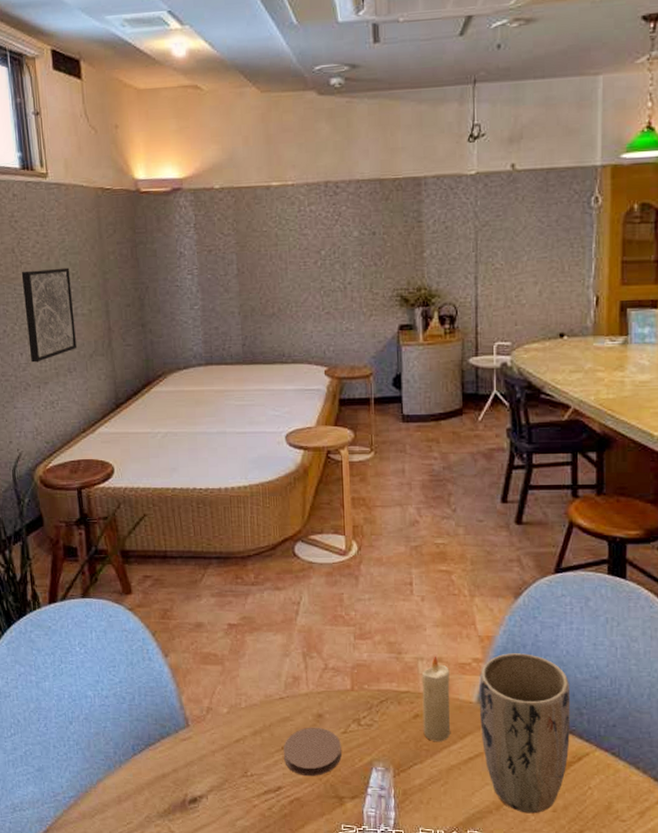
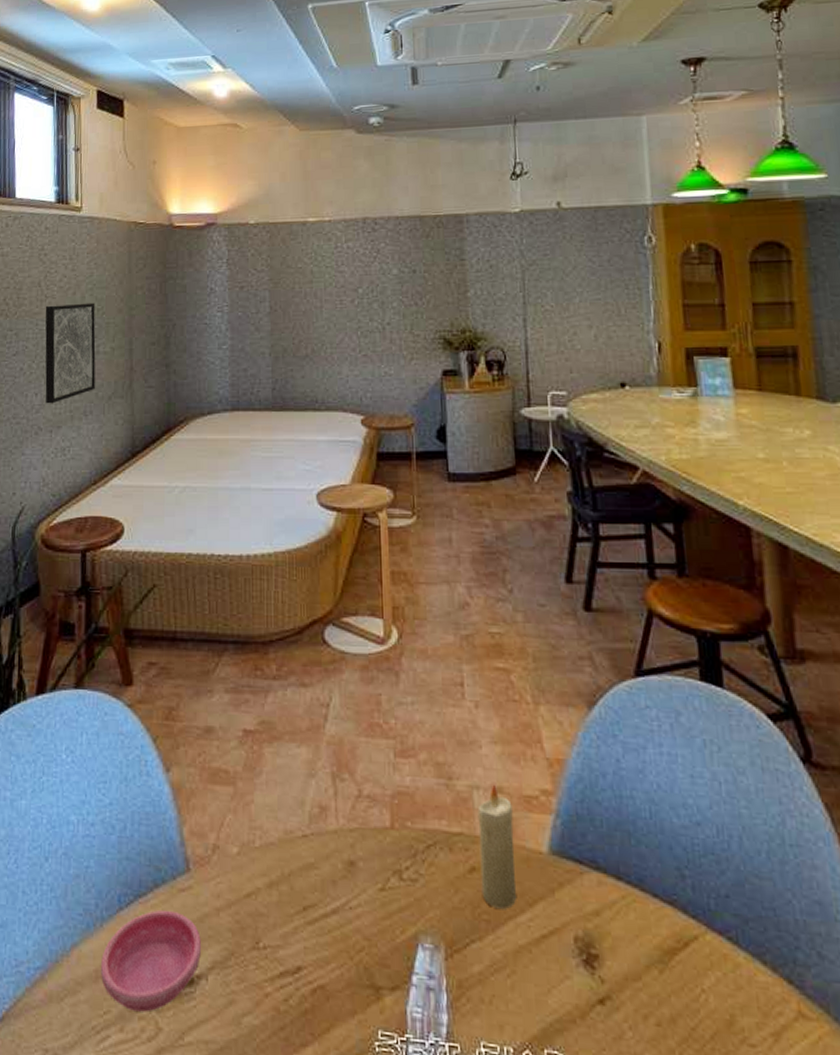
saucer: none [121,753,201,822] -> present [100,910,201,1012]
coaster: present [283,727,342,777] -> none [305,879,379,954]
plant pot: present [480,653,571,814] -> none [550,784,672,1028]

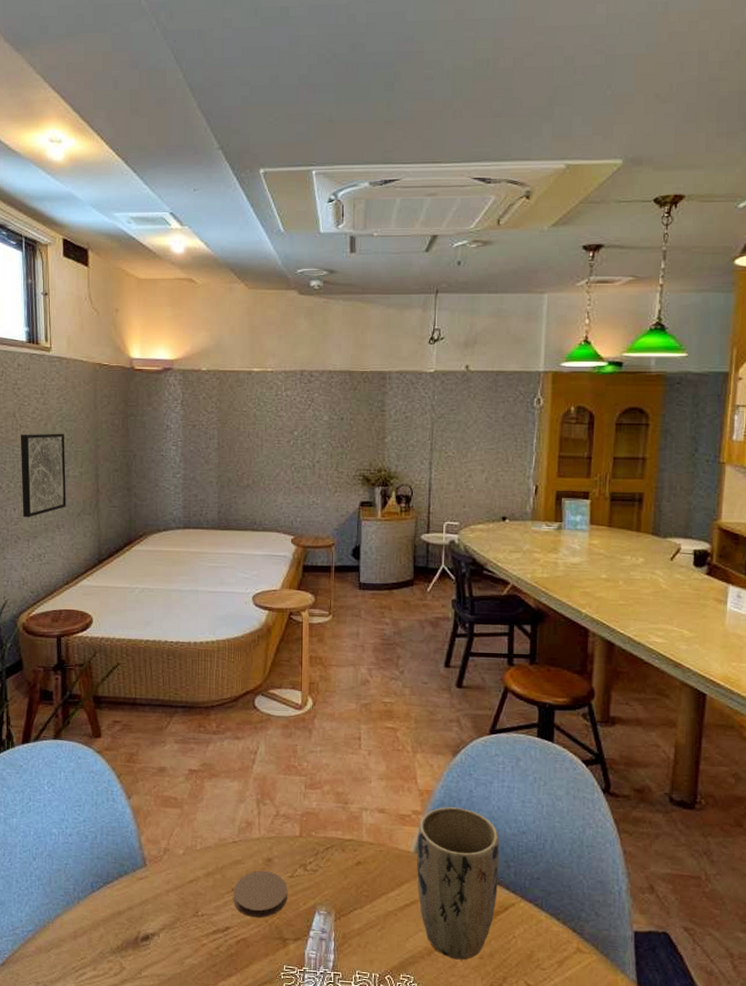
saucer: present [100,910,201,1012] -> none [78,892,154,958]
coaster: none [305,879,379,954] -> present [233,870,288,918]
candle: present [477,785,516,909] -> none [364,808,391,888]
plant pot: none [550,784,672,1028] -> present [417,807,500,960]

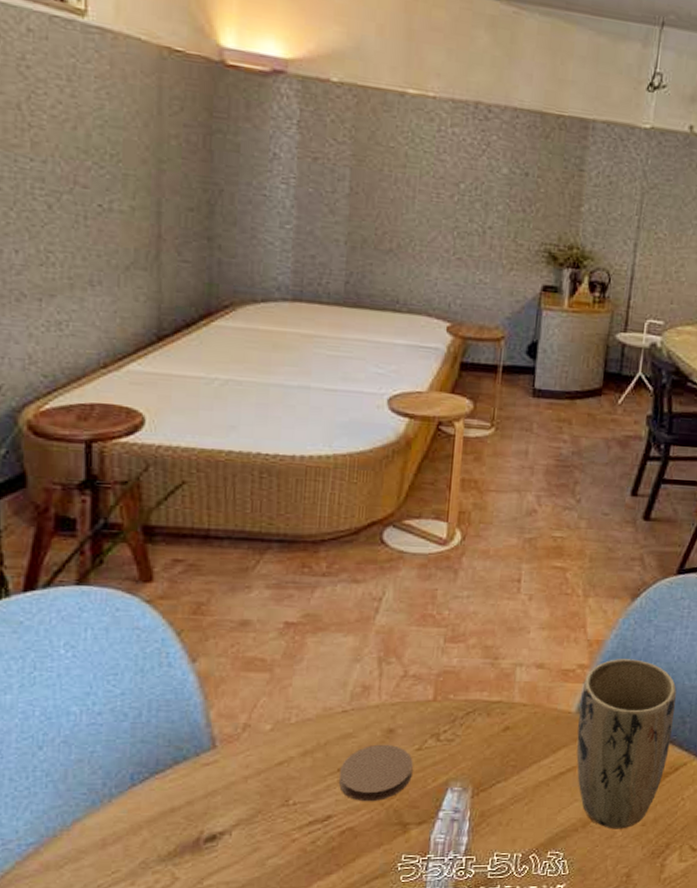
wall art: present [20,433,66,518] -> none [28,137,107,266]

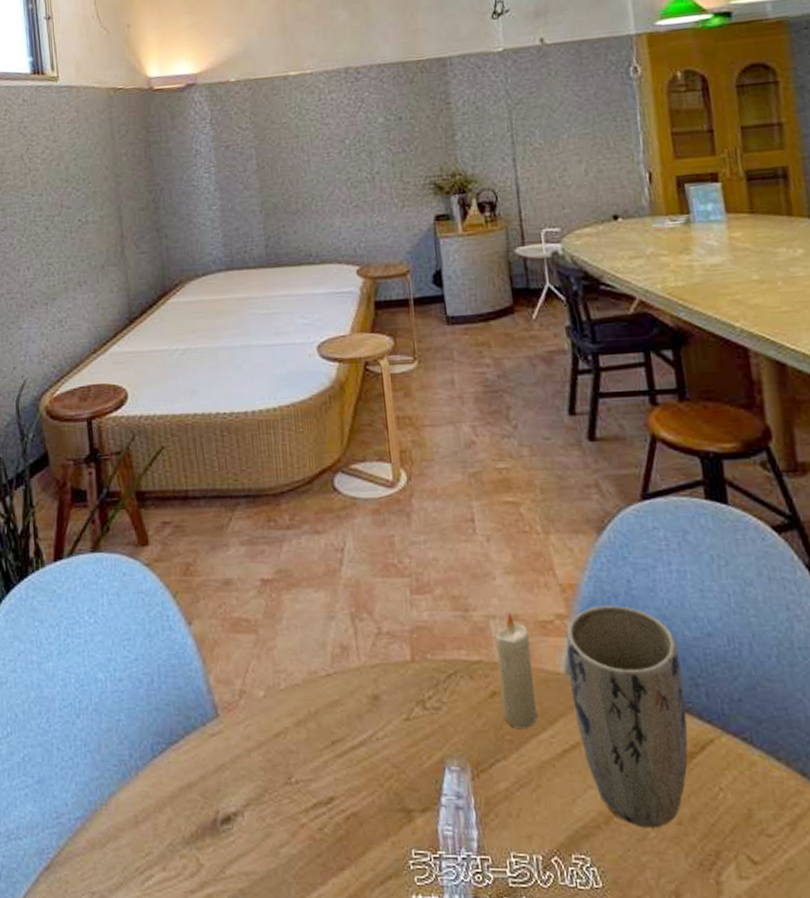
coaster: present [338,744,413,802] -> none [333,713,406,782]
candle: none [512,663,551,756] -> present [495,614,537,728]

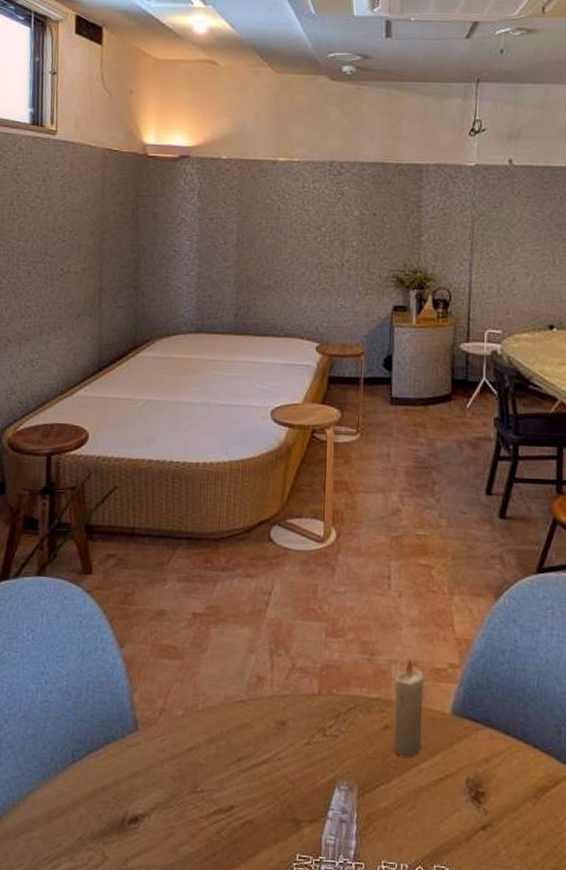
plant pot: present [566,605,688,828] -> none [453,659,549,847]

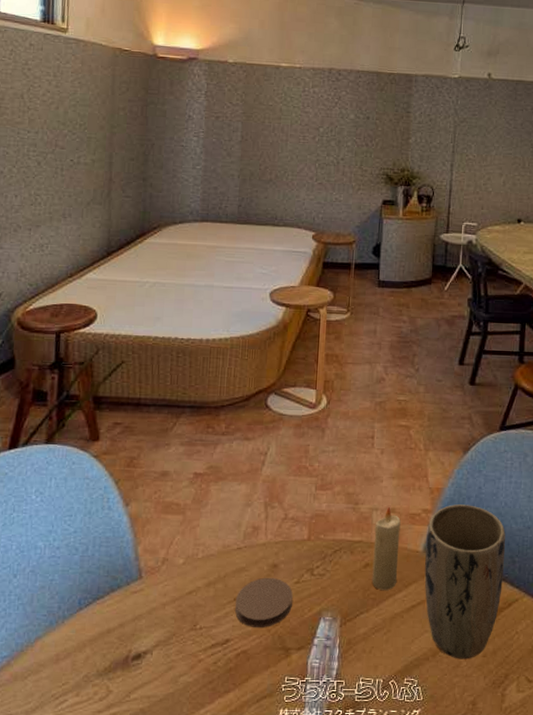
coaster: none [239,735,303,795] -> present [235,577,293,628]
plant pot: none [453,659,549,847] -> present [424,504,506,659]

